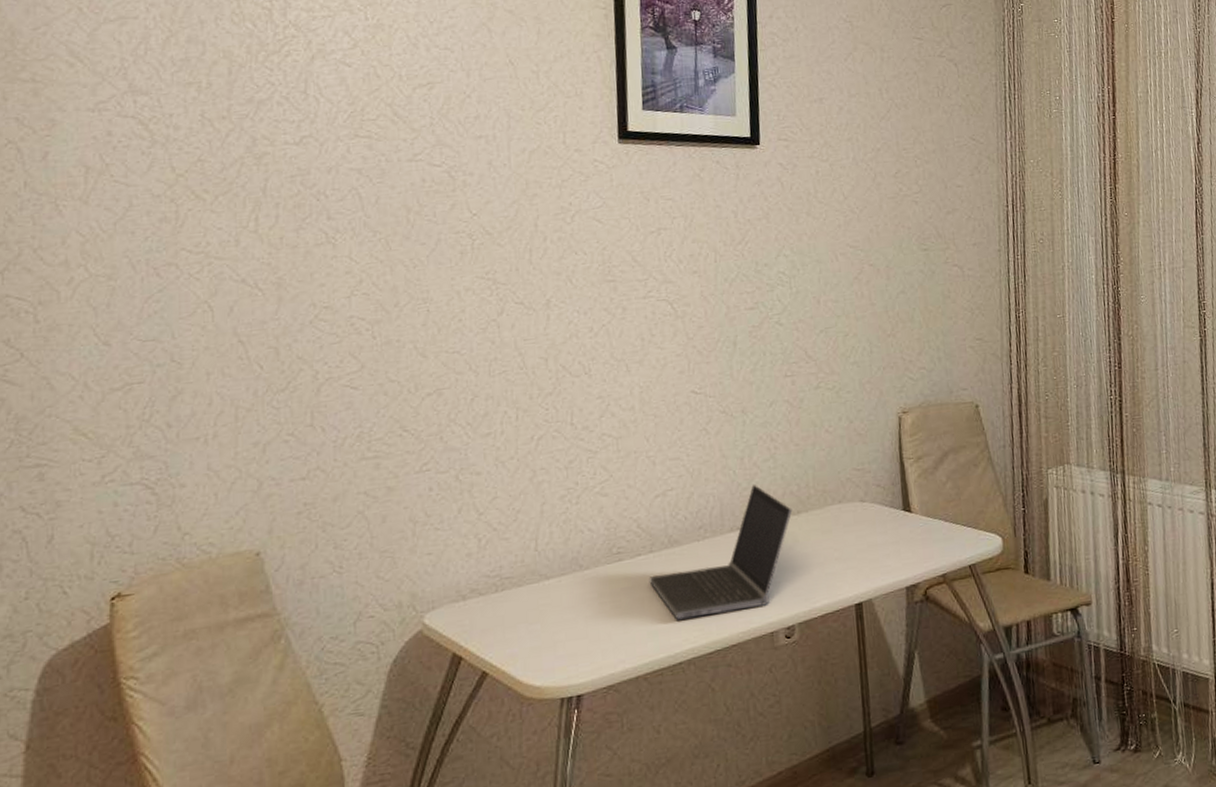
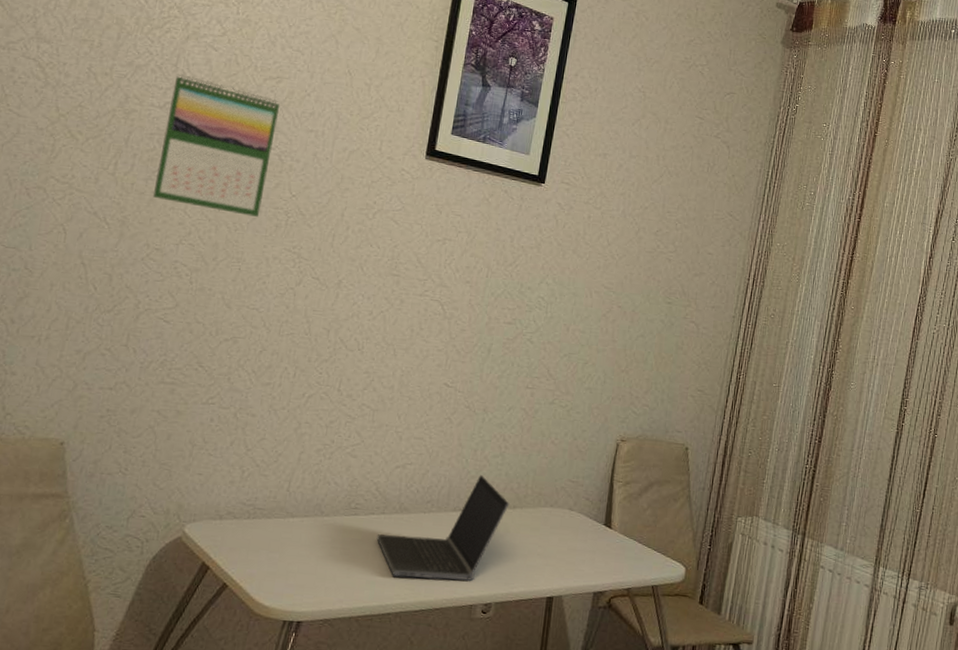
calendar: none [306,101,439,250] -> present [152,74,281,217]

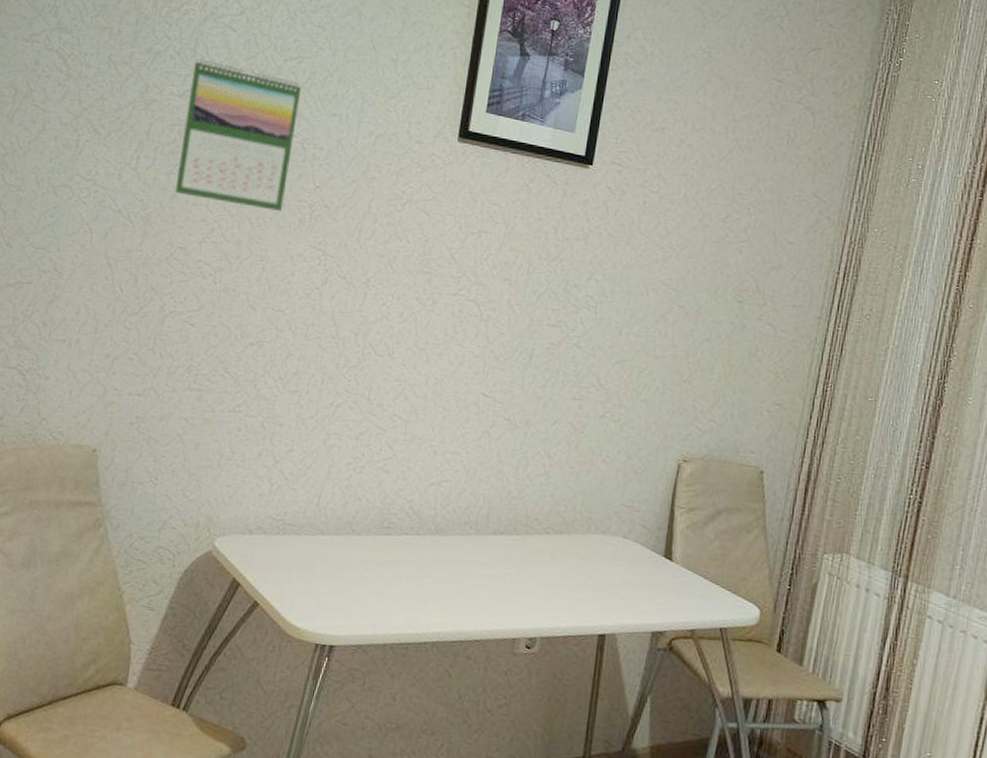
laptop computer: present [376,474,510,582] -> none [411,494,556,613]

